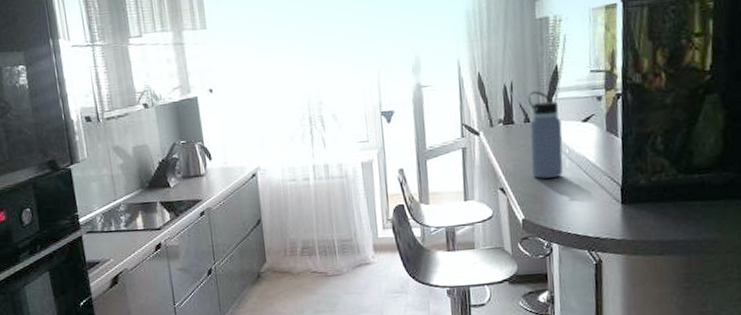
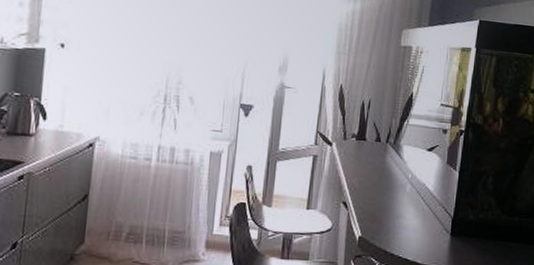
water bottle: present [528,91,563,179] -> none [375,113,409,200]

